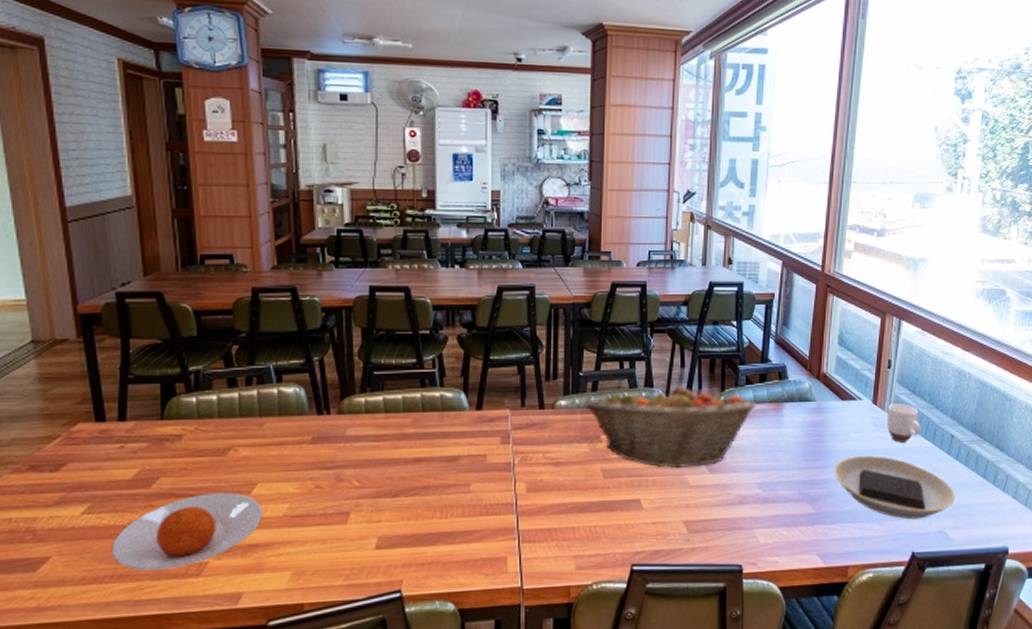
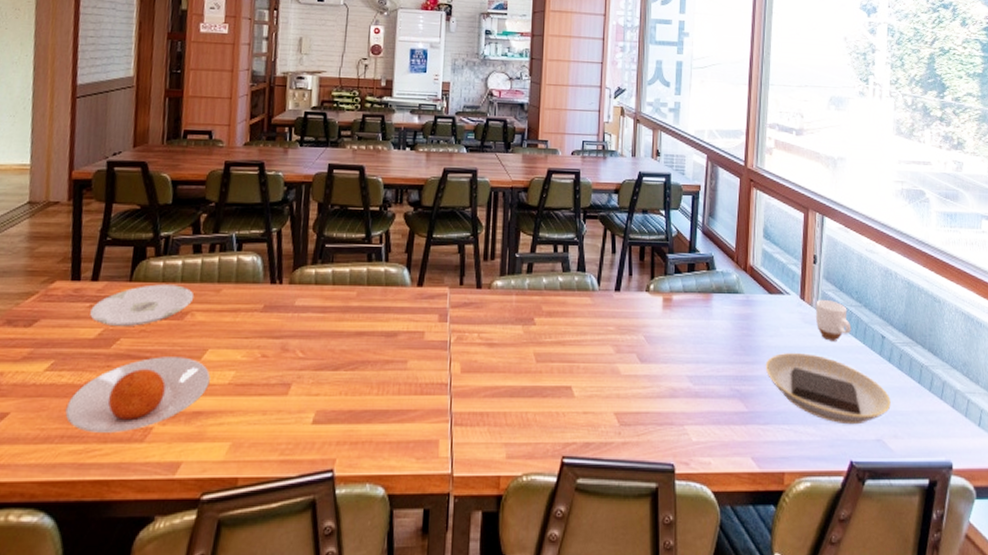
plate: none [122,421,235,466] -> present [90,284,195,326]
fruit basket: present [584,384,756,469] -> none [519,269,685,356]

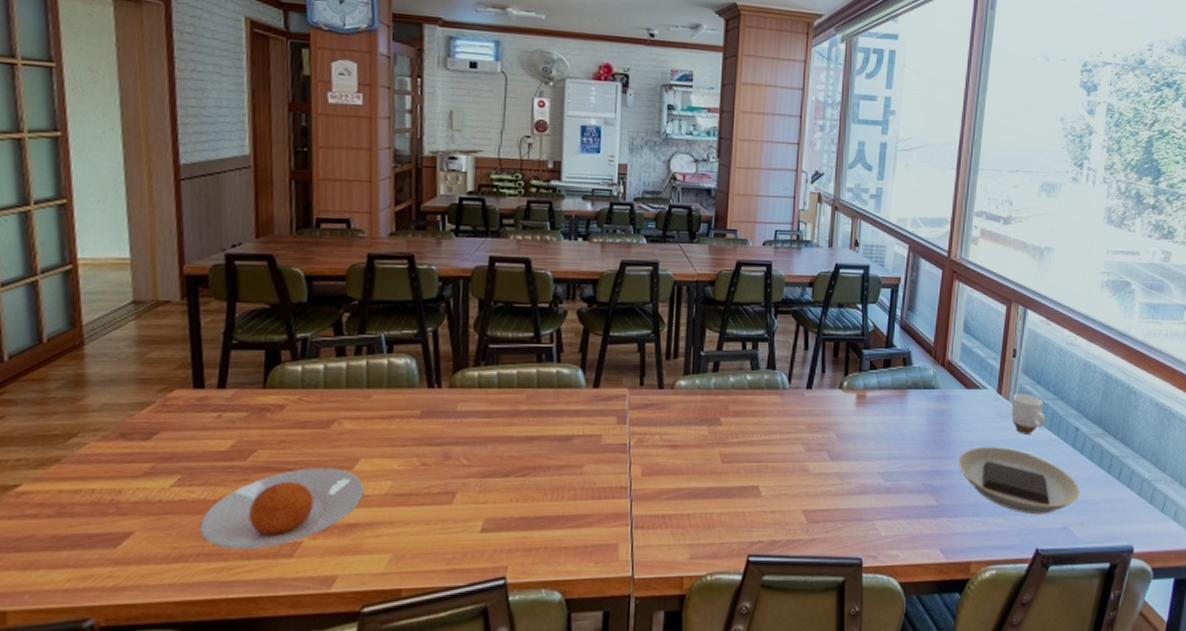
plate: present [90,284,195,326] -> none [219,391,341,437]

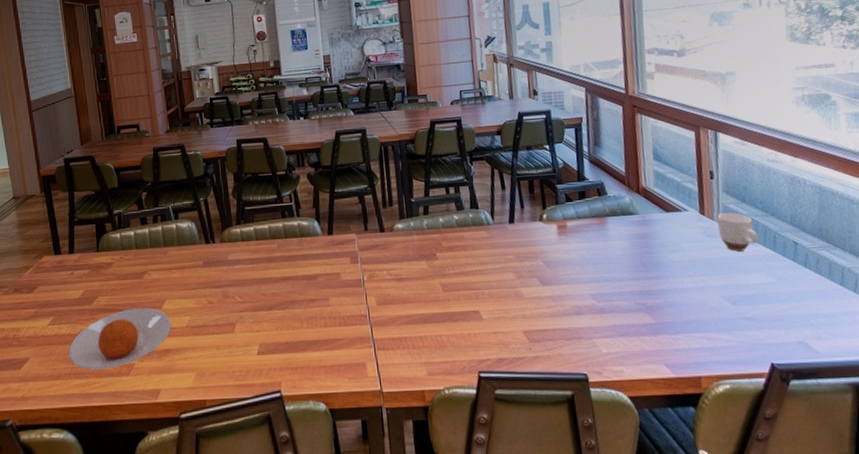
plate: present [958,447,1080,515] -> none [669,265,811,330]

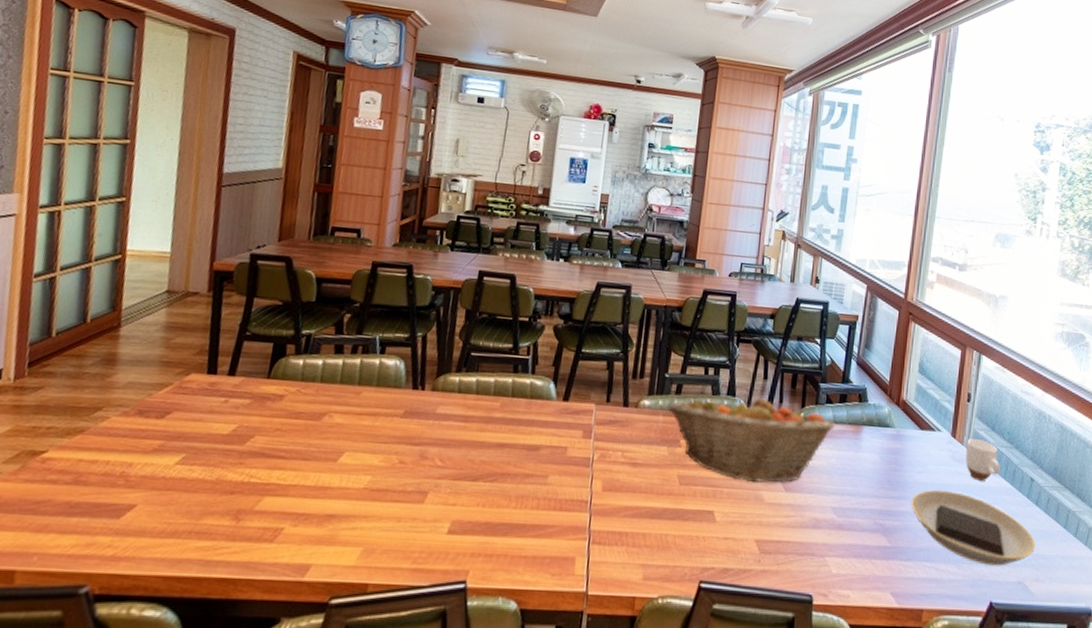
plate: present [68,308,171,370] -> none [194,457,346,532]
fruit basket: none [418,205,579,282] -> present [667,394,835,483]
plate: none [669,265,811,330] -> present [911,490,1035,566]

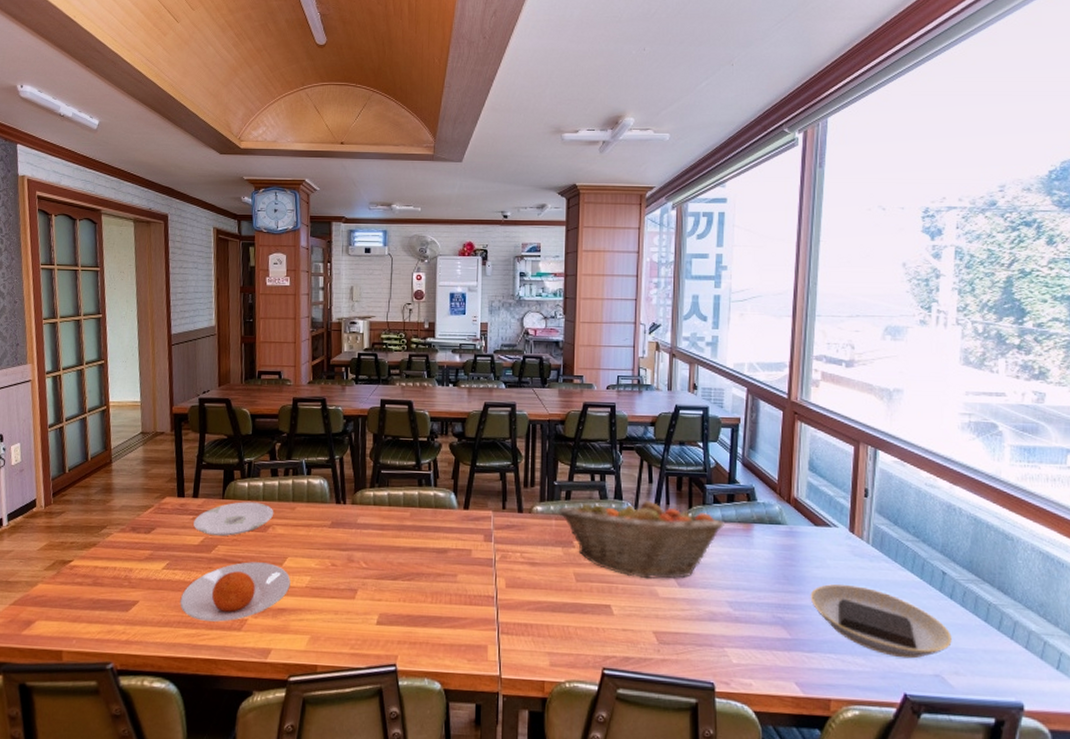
plate: none [194,457,346,532] -> present [180,562,291,622]
plate: none [224,383,334,424] -> present [193,502,274,536]
mug: present [965,438,1001,481] -> none [866,532,908,575]

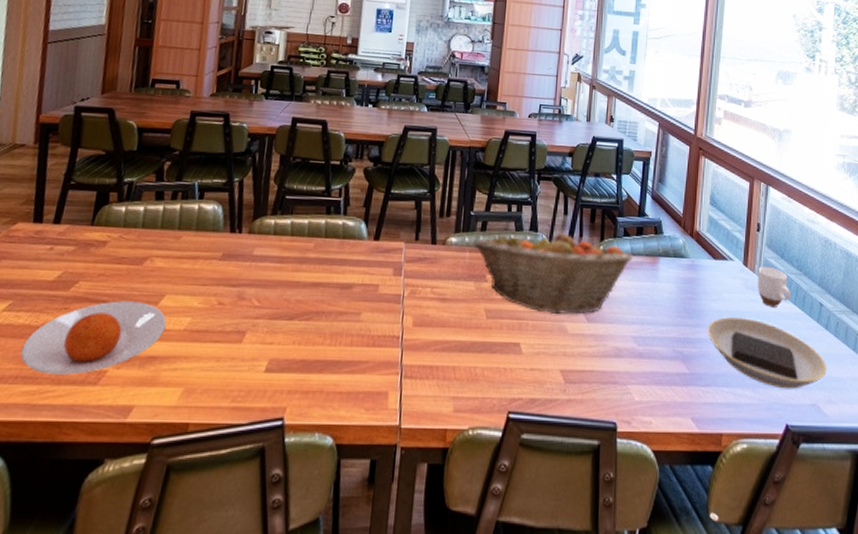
plate: present [193,502,274,536] -> none [50,229,155,270]
mug: none [866,532,908,575] -> present [757,266,791,307]

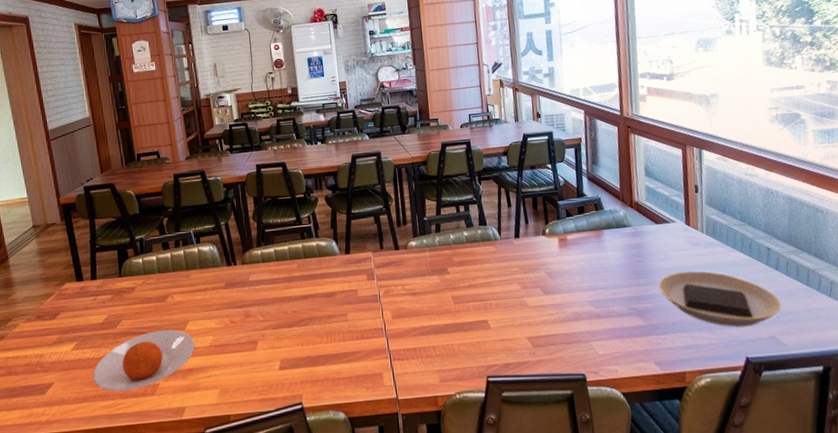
fruit basket: present [473,229,633,315] -> none [431,222,578,293]
mug: present [757,266,791,307] -> none [701,222,738,258]

